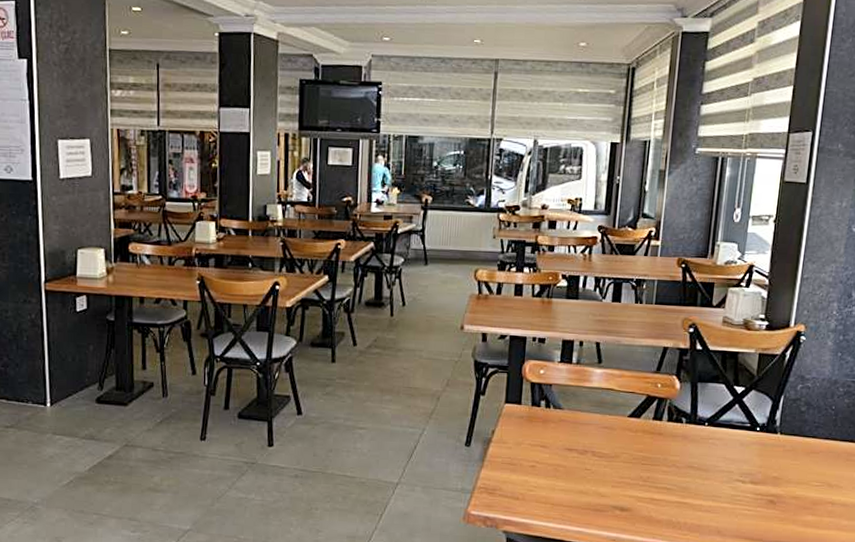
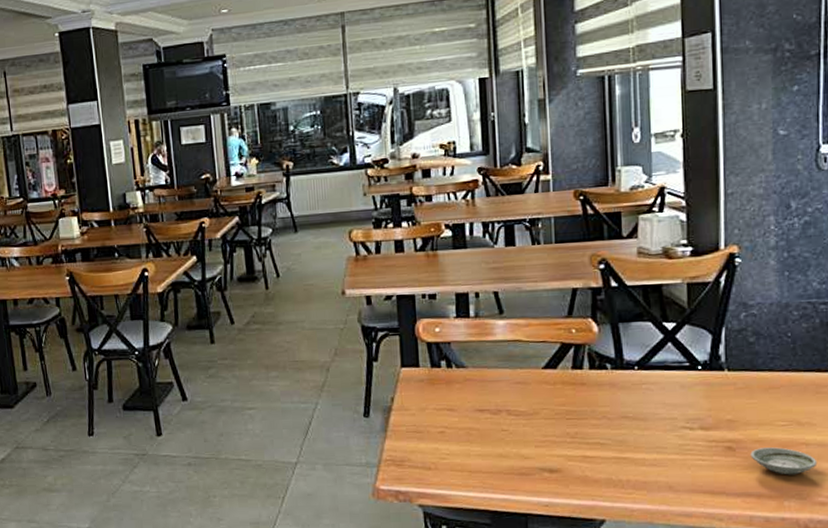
saucer: none [787,503,839,529] -> present [750,447,818,475]

